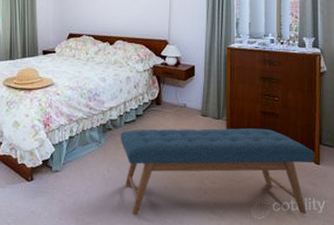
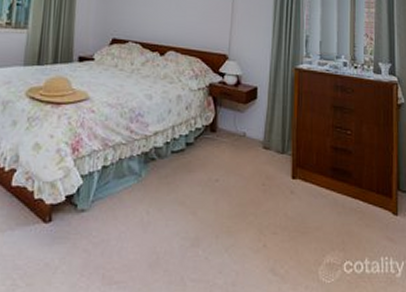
bench: present [120,128,315,215] -> none [165,161,392,278]

